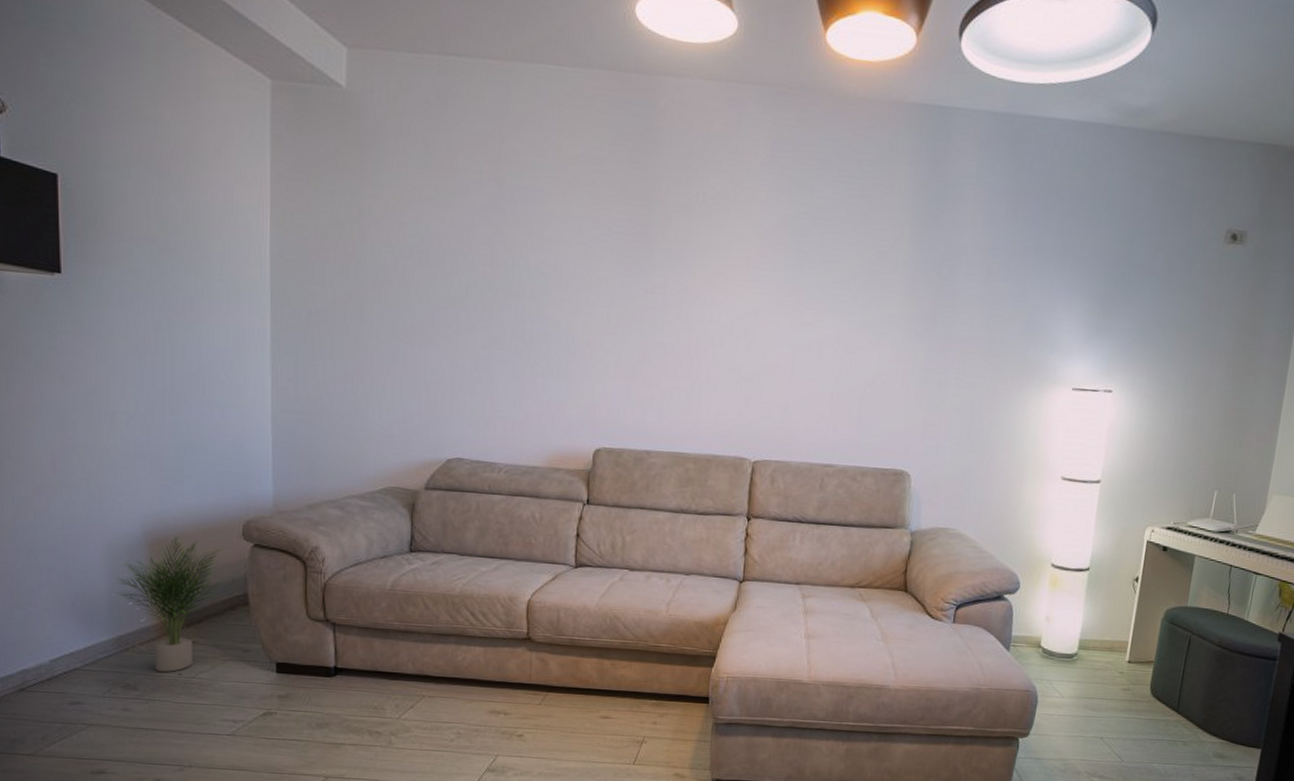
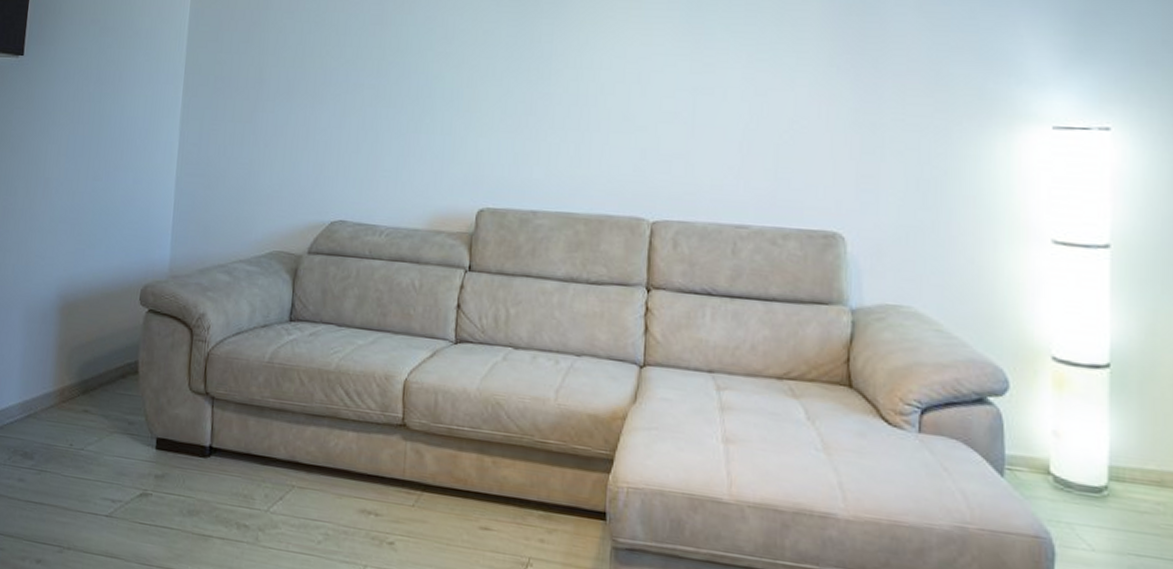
potted plant: present [117,536,224,673] -> none [29,300,123,443]

